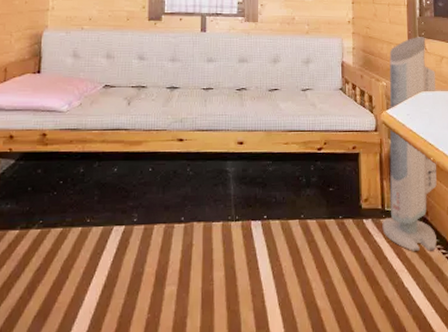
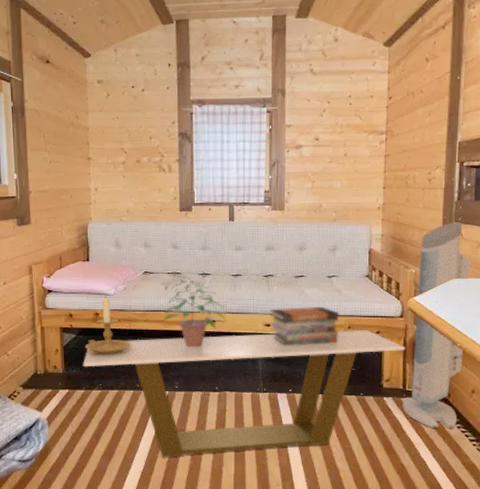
coffee table: none [20,145,382,312] -> present [83,329,406,457]
candle holder: none [25,112,84,184] -> present [84,295,131,354]
potted plant: none [121,90,196,172] -> present [160,276,227,348]
book stack: none [242,122,315,166] -> present [269,307,340,346]

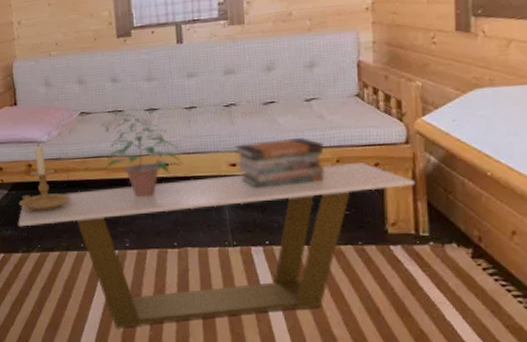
air purifier: present [402,222,471,428] -> none [416,15,499,282]

